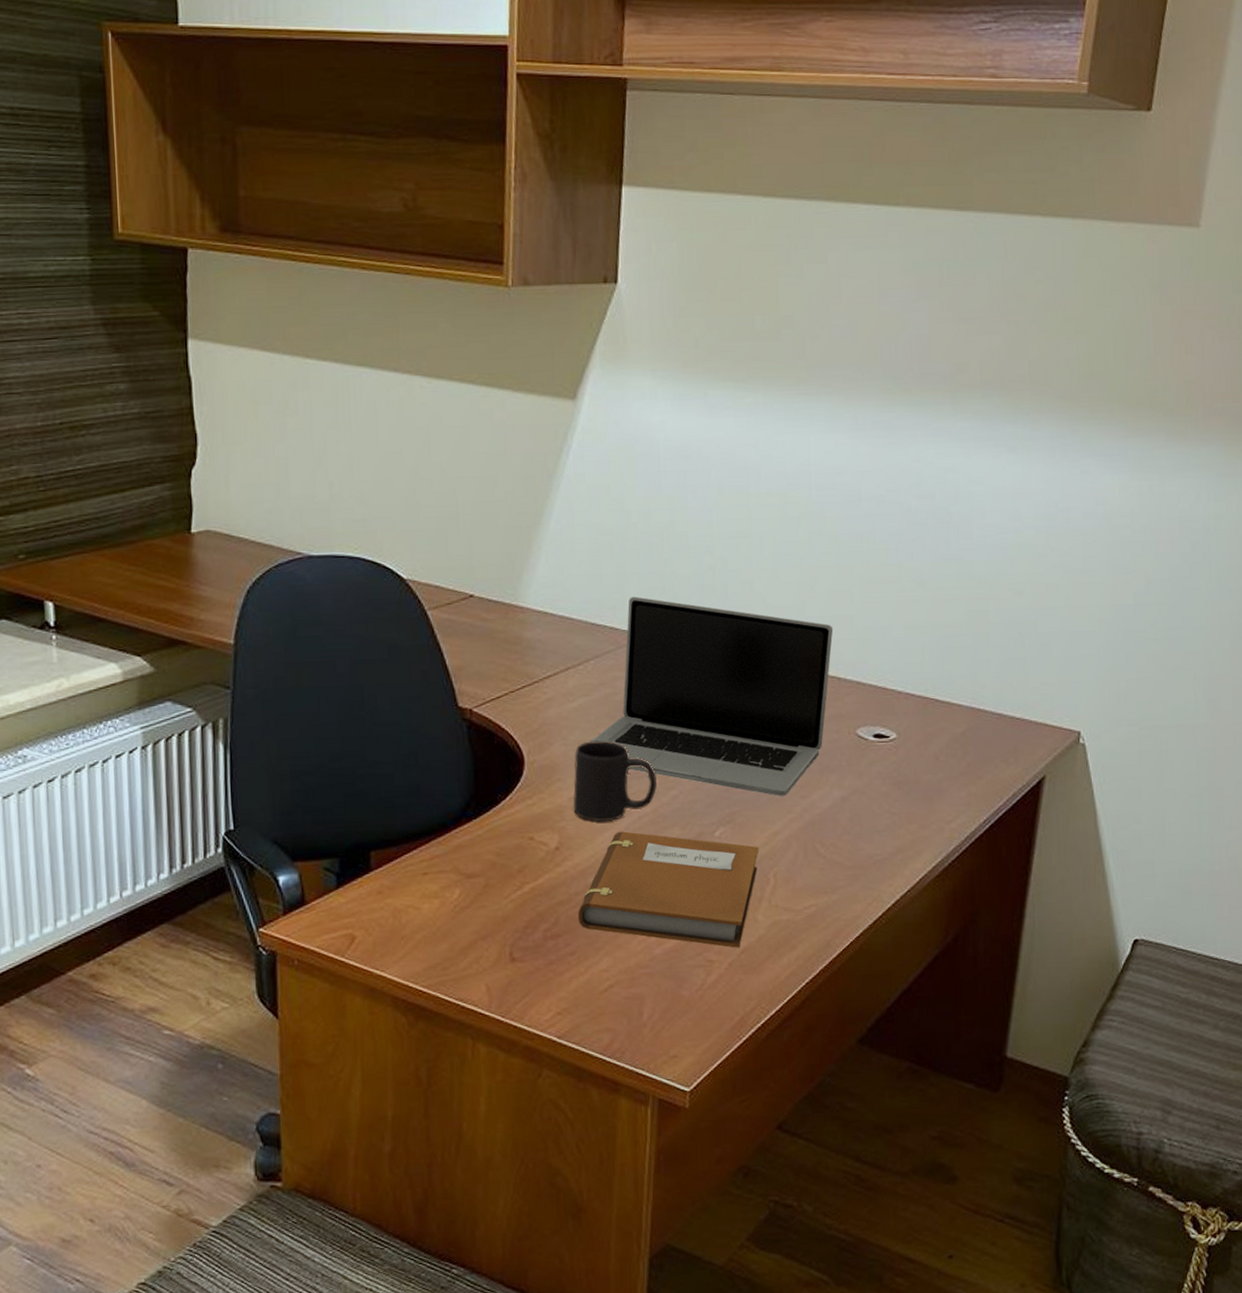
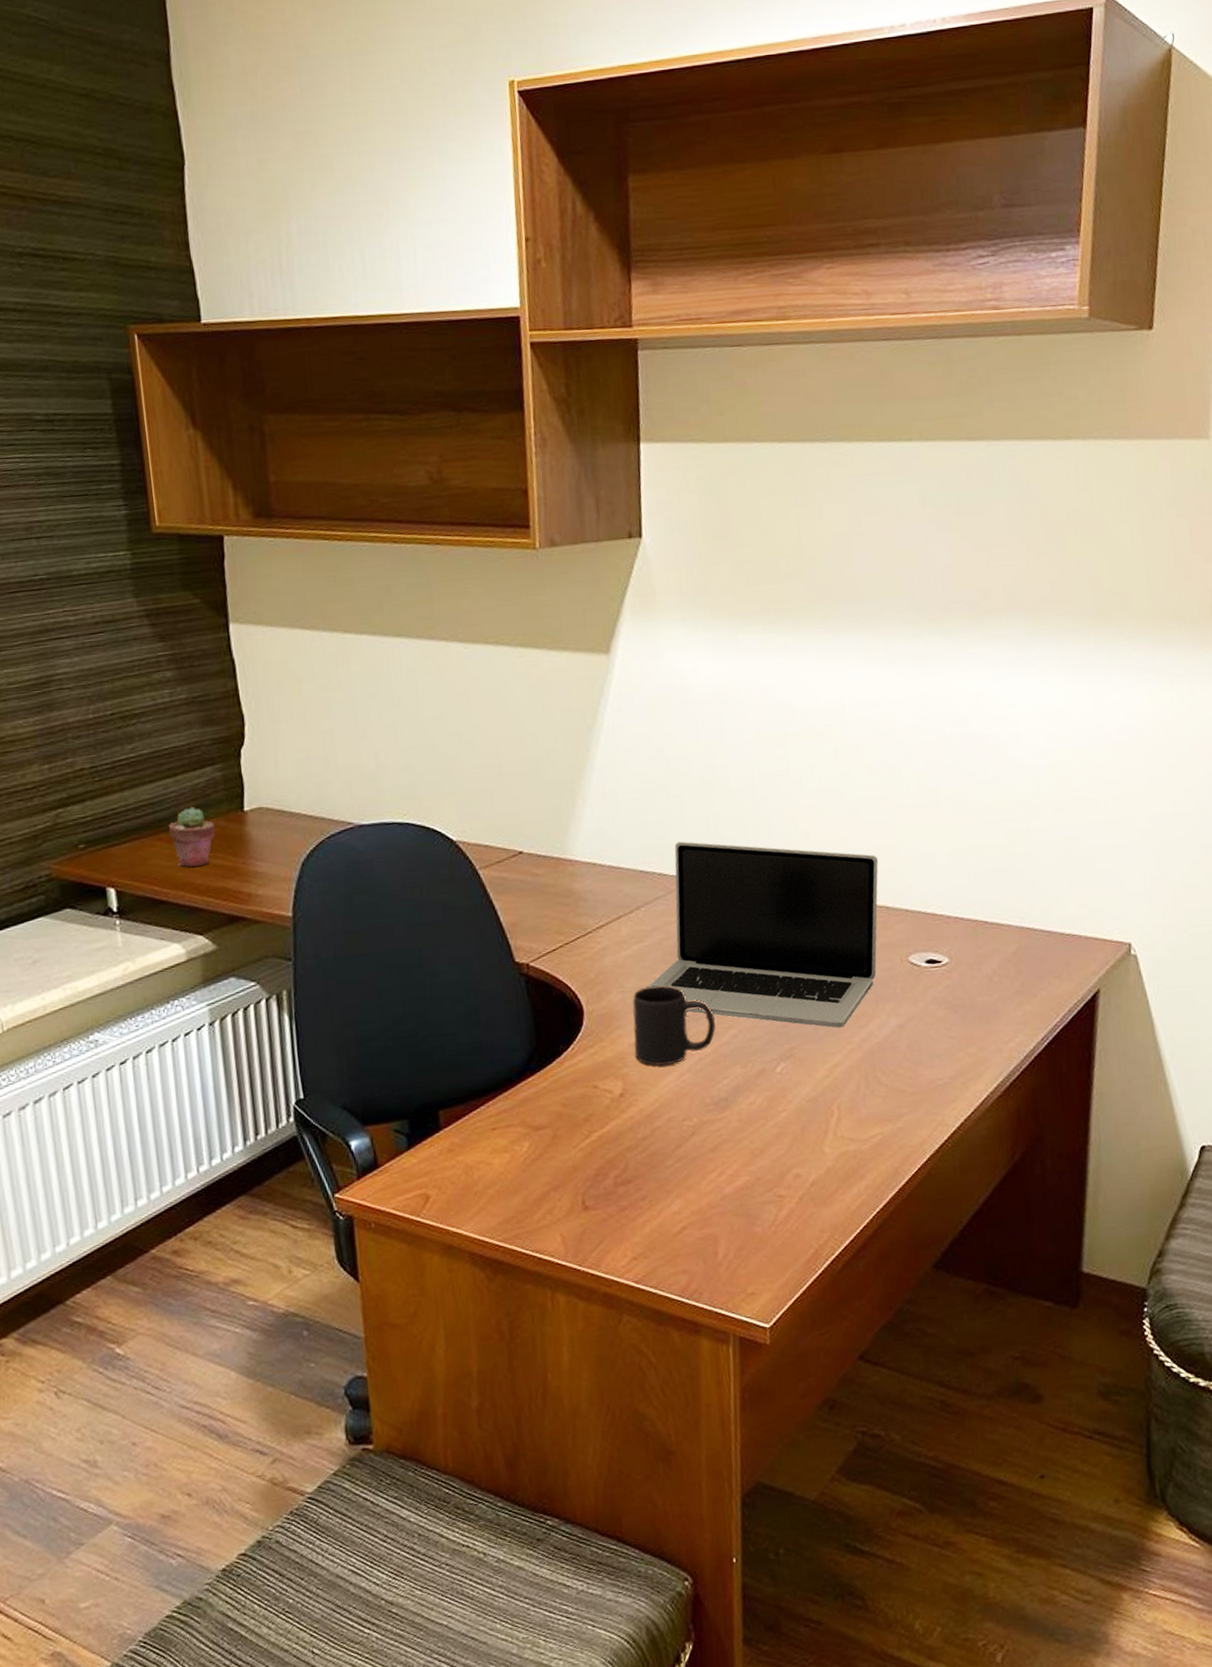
potted succulent: none [113,524,161,587] -> present [169,807,216,868]
notebook: present [577,831,759,948] -> none [646,1073,821,1182]

